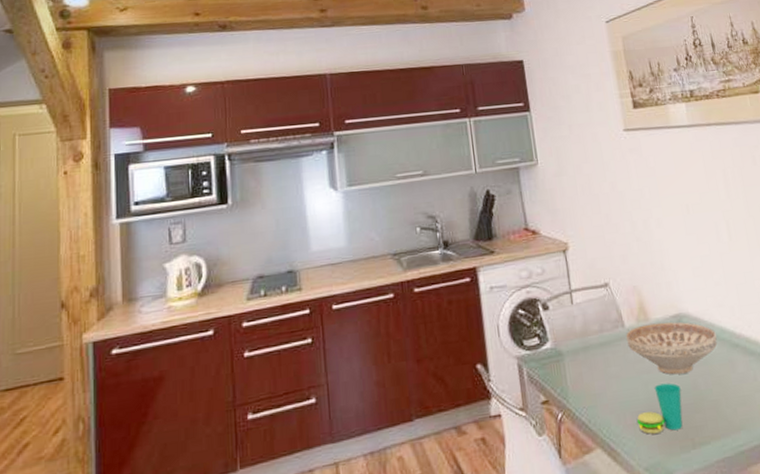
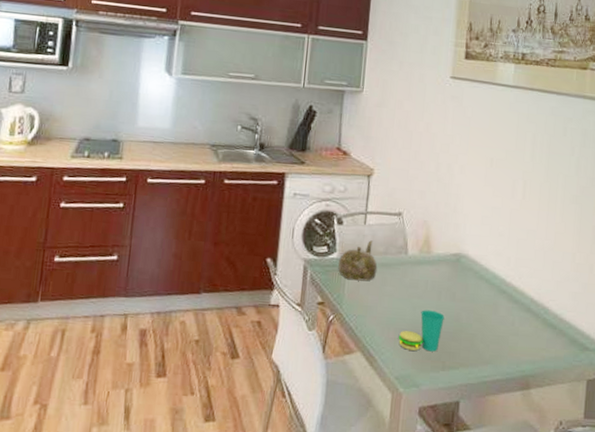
teapot: none [553,320,597,370] -> present [338,240,378,281]
decorative bowl: present [626,321,718,375] -> none [406,256,488,306]

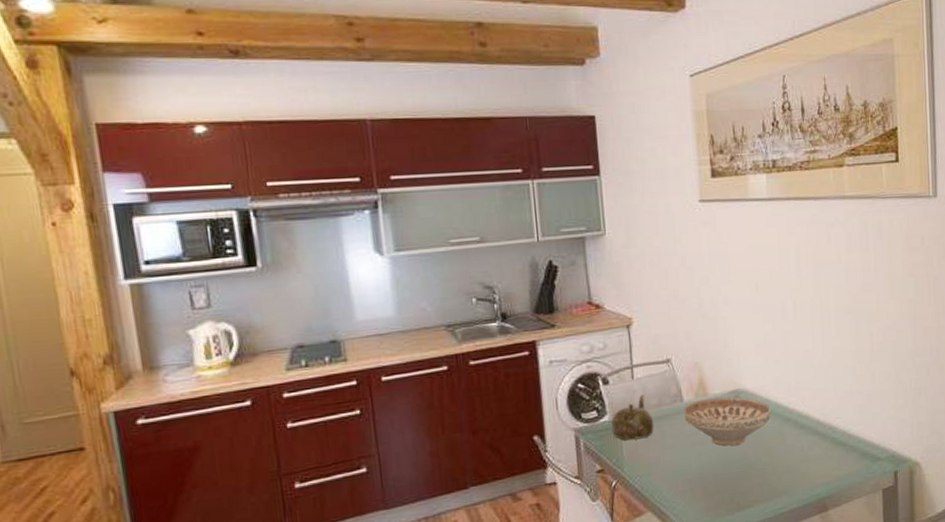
cup: present [398,310,445,352] -> none [687,453,732,499]
decorative bowl: none [406,256,488,306] -> present [684,397,771,446]

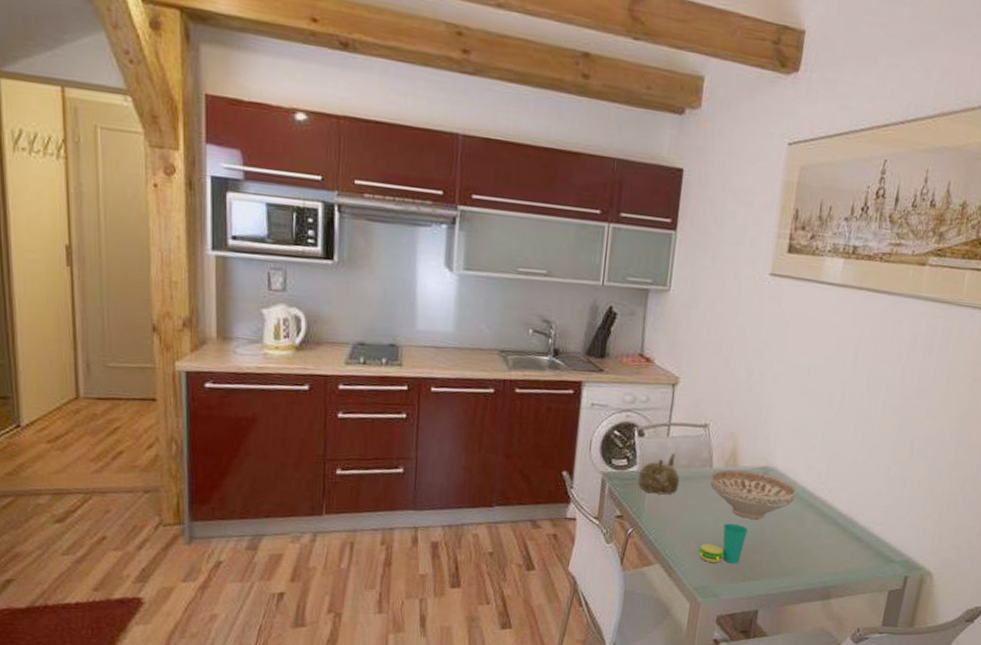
cup: none [687,453,732,499] -> present [699,523,748,564]

